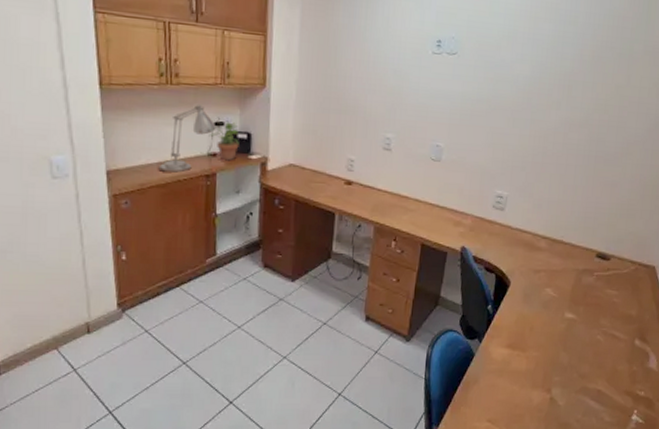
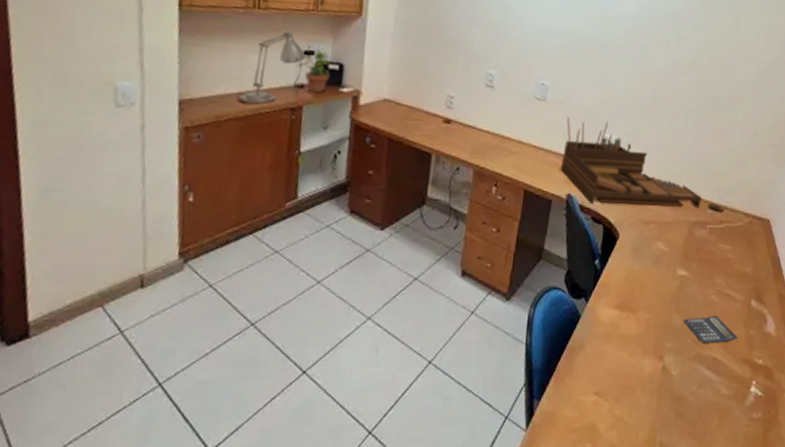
desk organizer: none [455,175,590,257] -> present [560,117,702,208]
calculator: none [570,353,622,377] -> present [683,315,738,343]

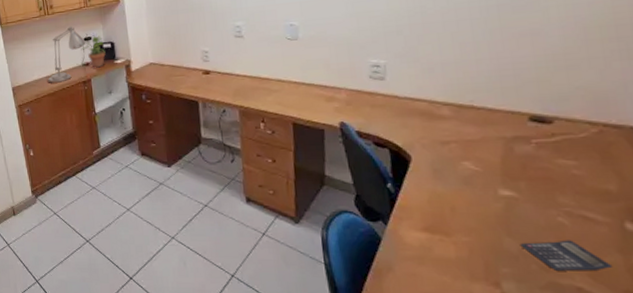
desk organizer: present [560,117,702,208] -> none [324,48,517,129]

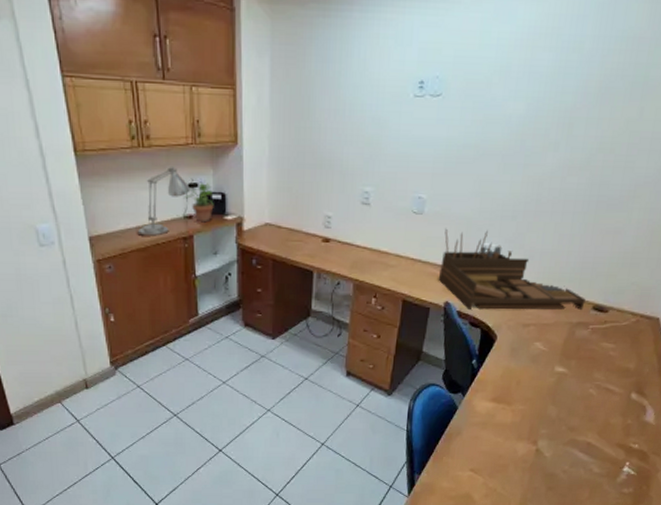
desk organizer: none [324,48,517,129] -> present [438,228,586,310]
calculator: present [520,239,614,271] -> none [558,407,615,430]

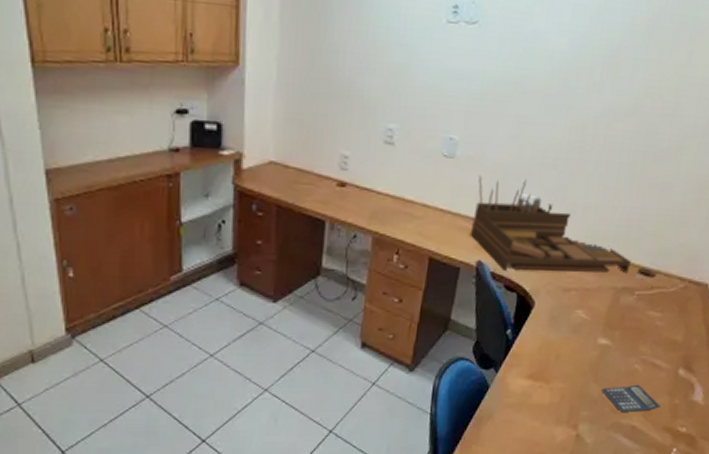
desk lamp: present [137,166,190,236] -> none [109,86,179,172]
potted plant: present [183,183,214,223] -> none [169,109,208,158]
calculator: none [558,407,615,430] -> present [601,384,661,412]

